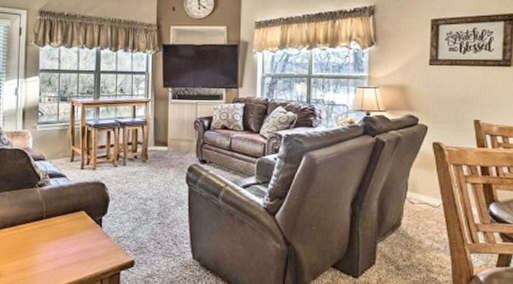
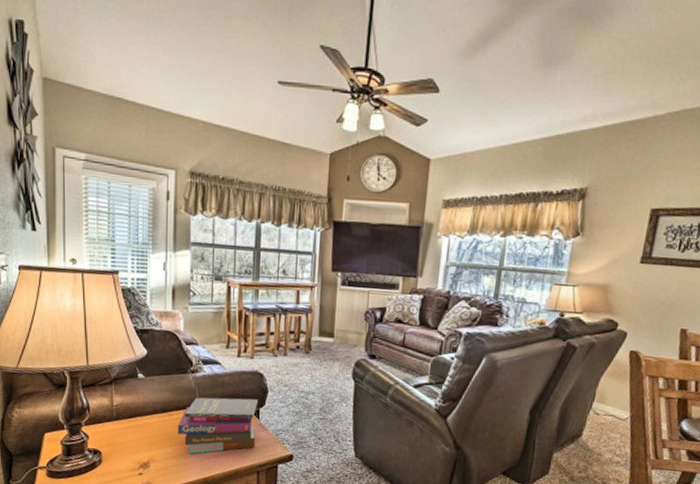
books: none [25,208,100,266] -> present [177,397,258,454]

